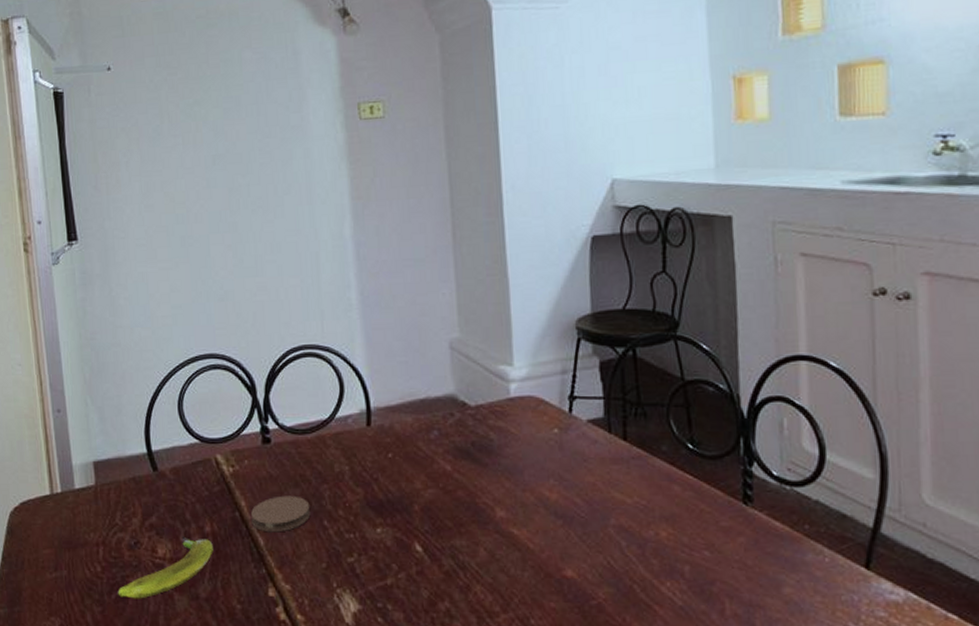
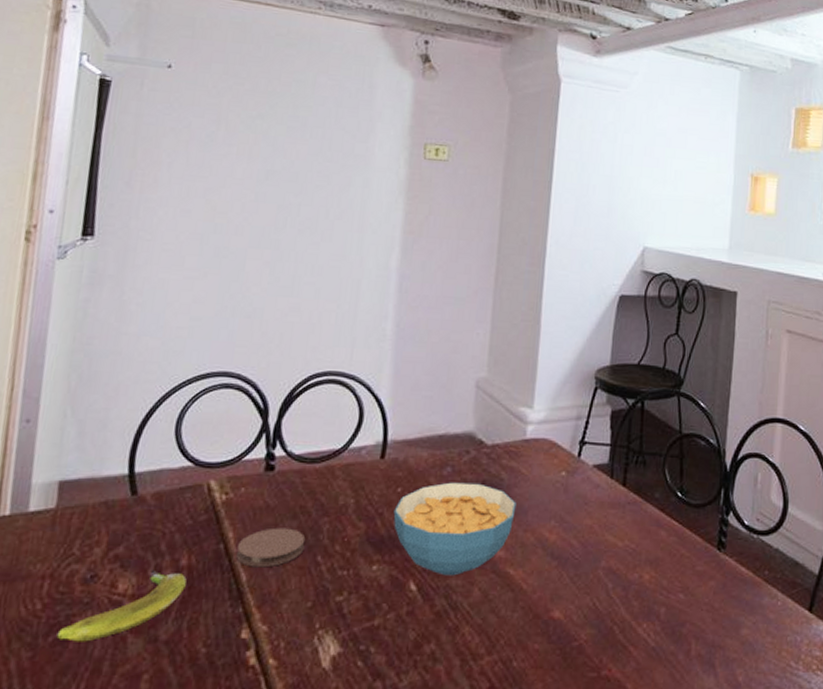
cereal bowl: none [388,445,511,537] -> present [393,482,516,576]

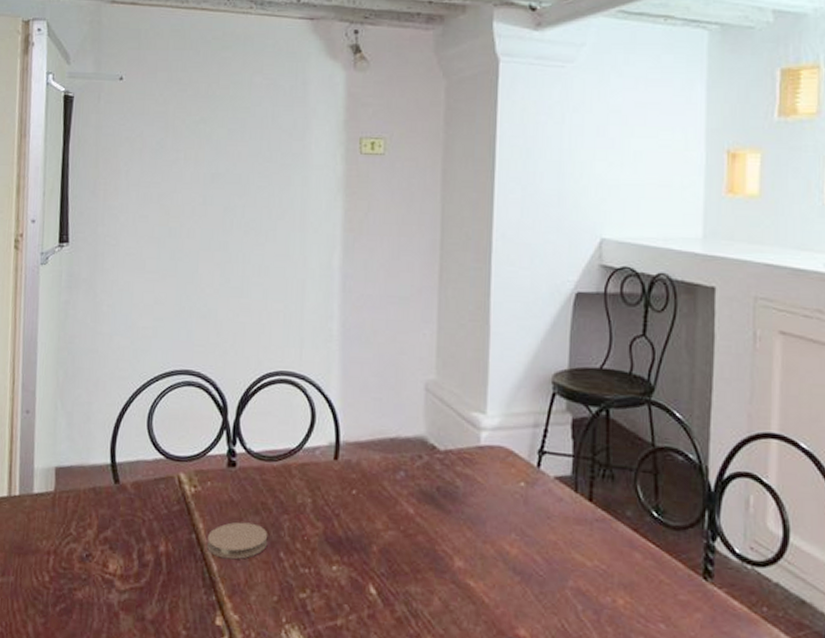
banana: present [57,569,187,642] -> none [63,553,165,614]
cereal bowl: present [393,482,516,576] -> none [349,487,473,583]

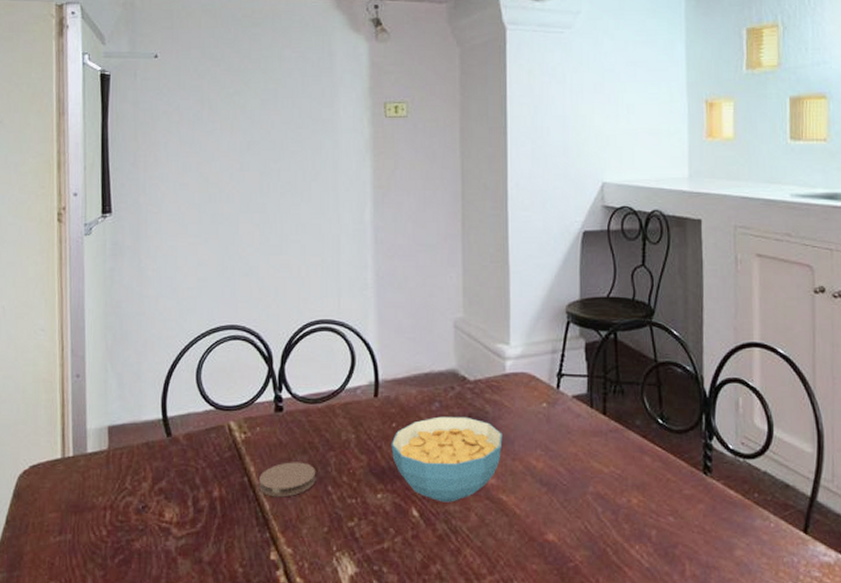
cereal bowl: none [349,487,473,583] -> present [391,416,503,503]

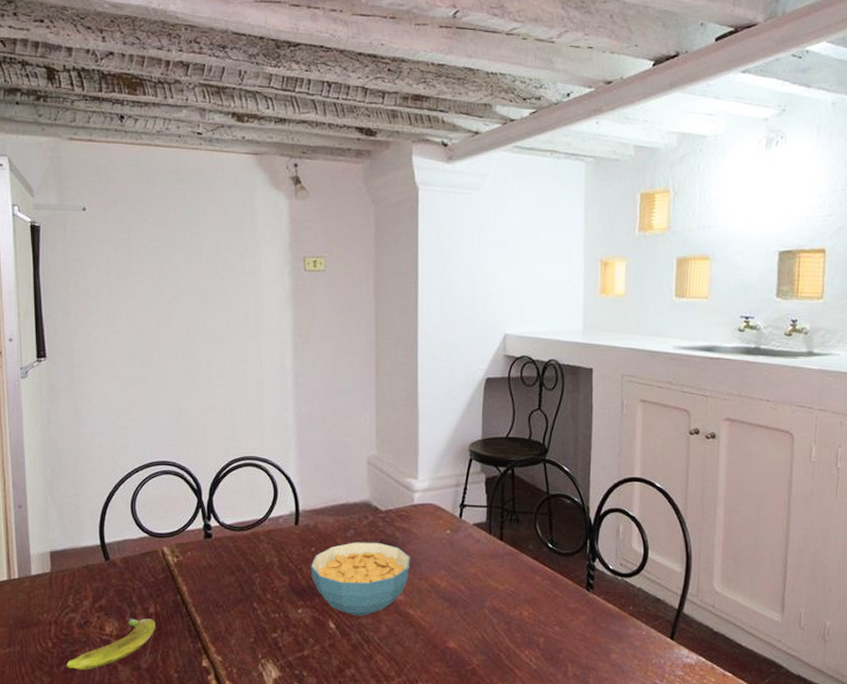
banana: none [121,500,220,563] -> present [66,616,156,670]
coaster: present [259,462,316,497] -> none [191,582,243,613]

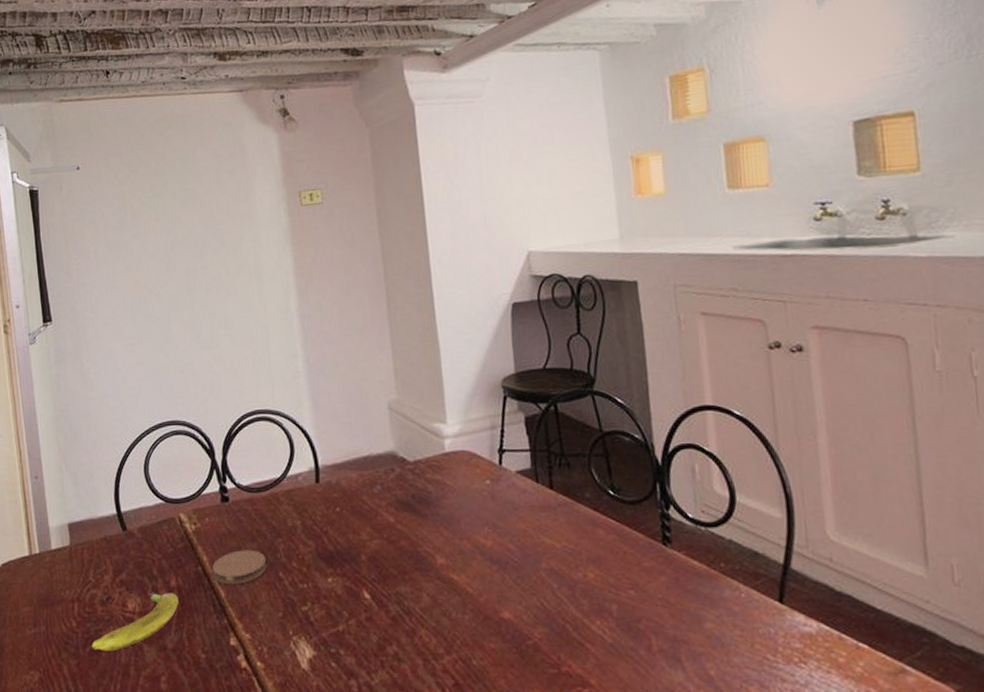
coaster: none [191,582,243,613] -> present [213,550,267,585]
cereal bowl: present [310,542,410,616] -> none [336,498,448,584]

